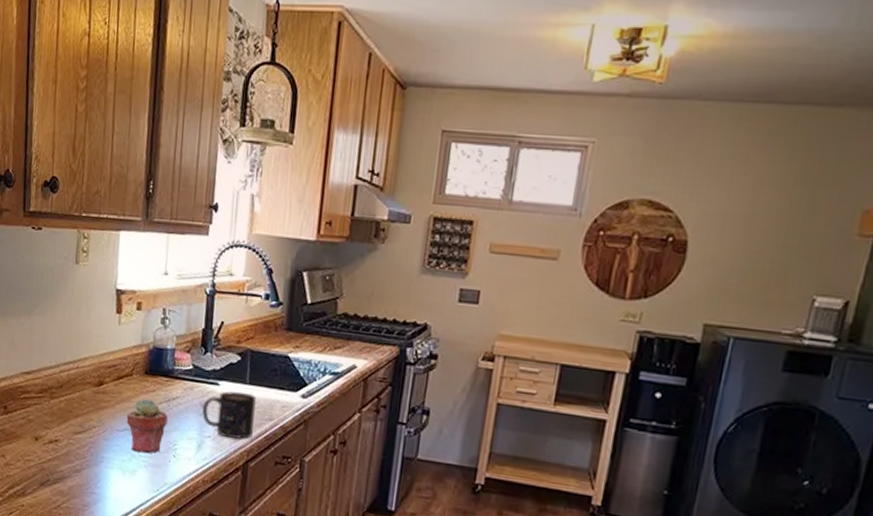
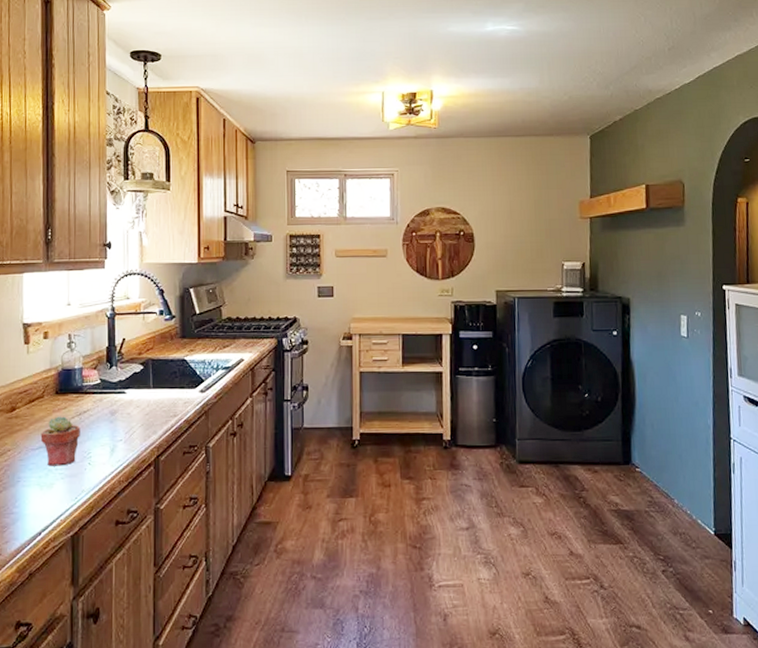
mug: present [202,391,256,440] -> none [111,397,160,439]

